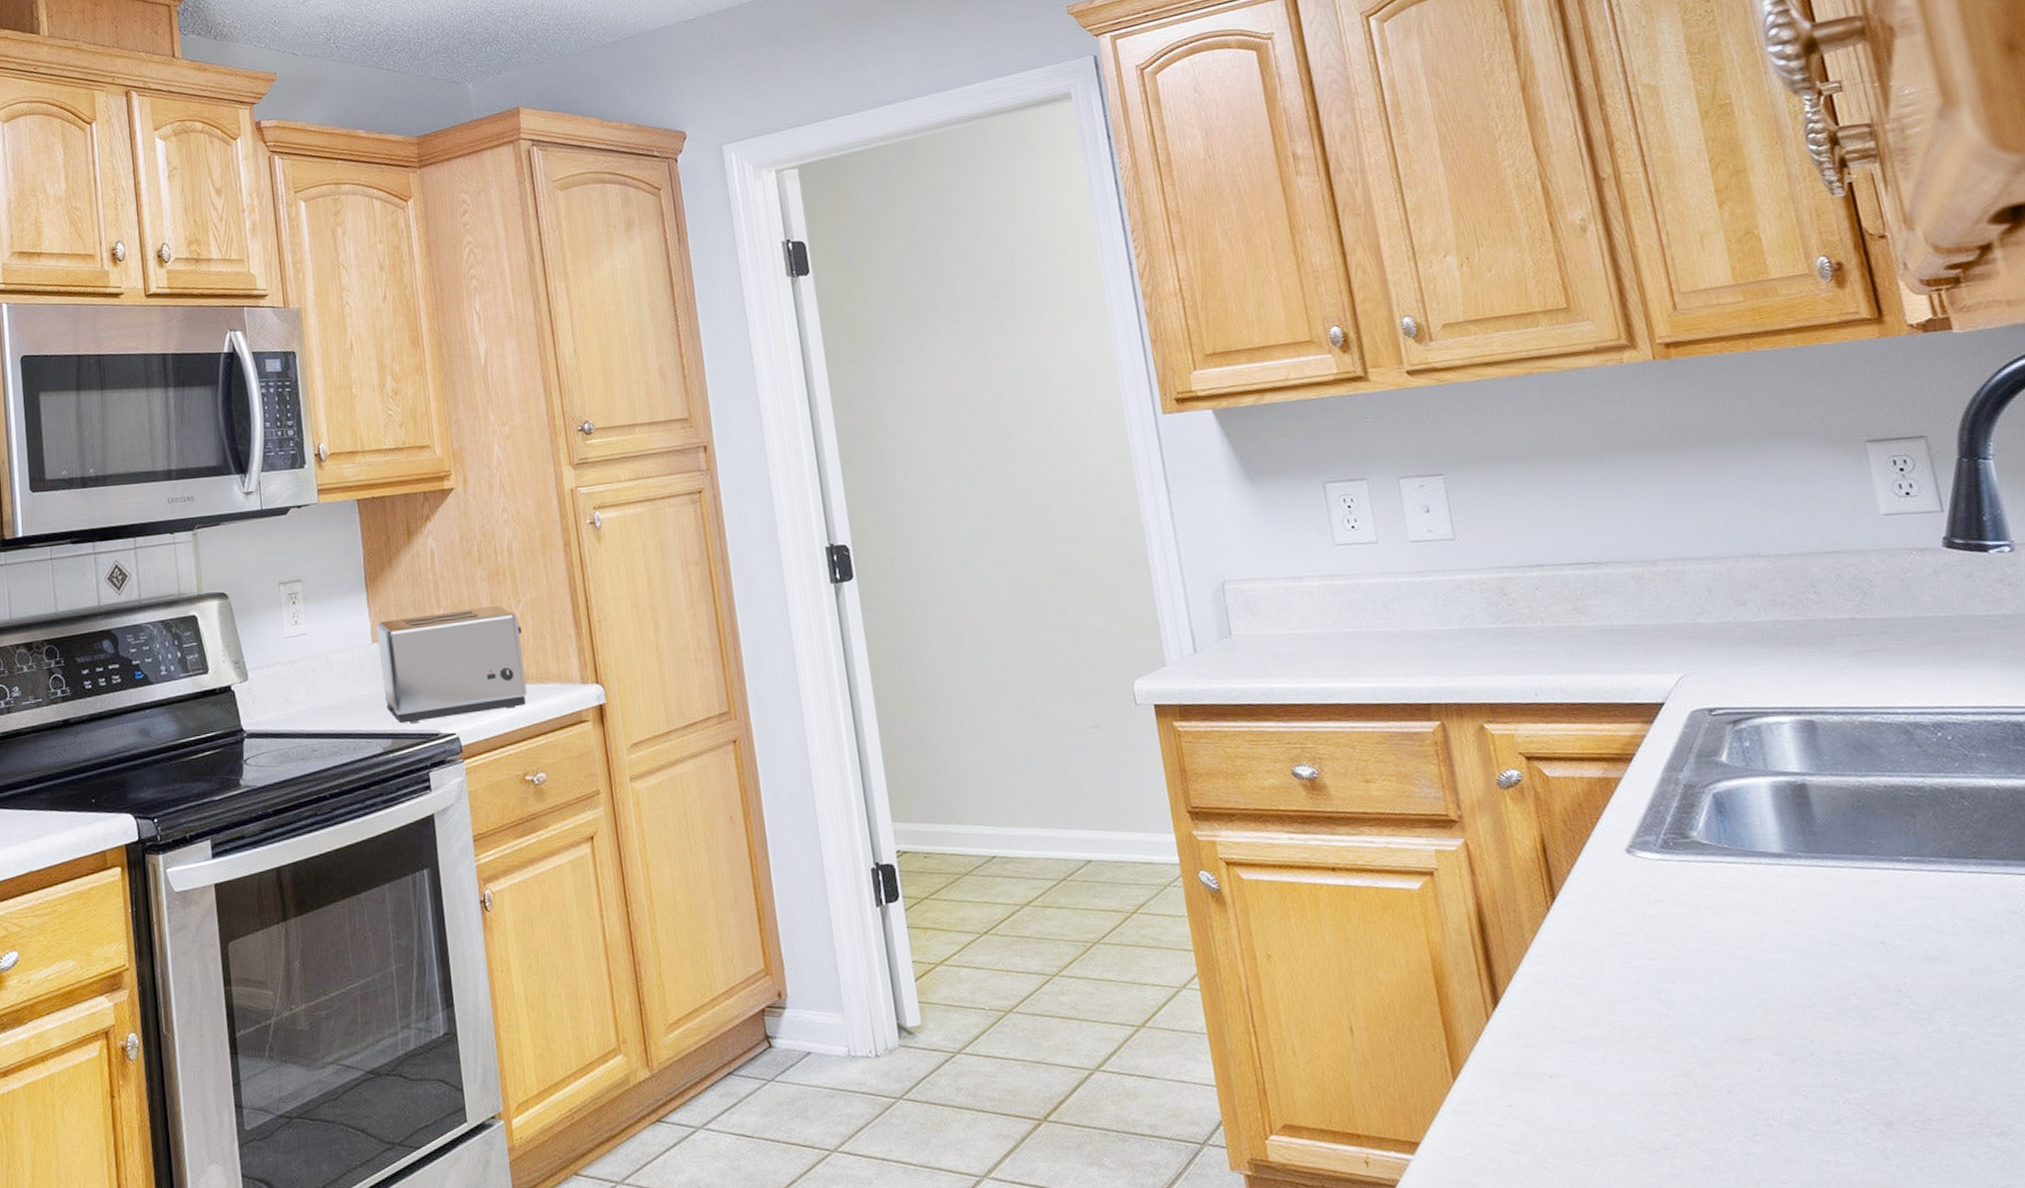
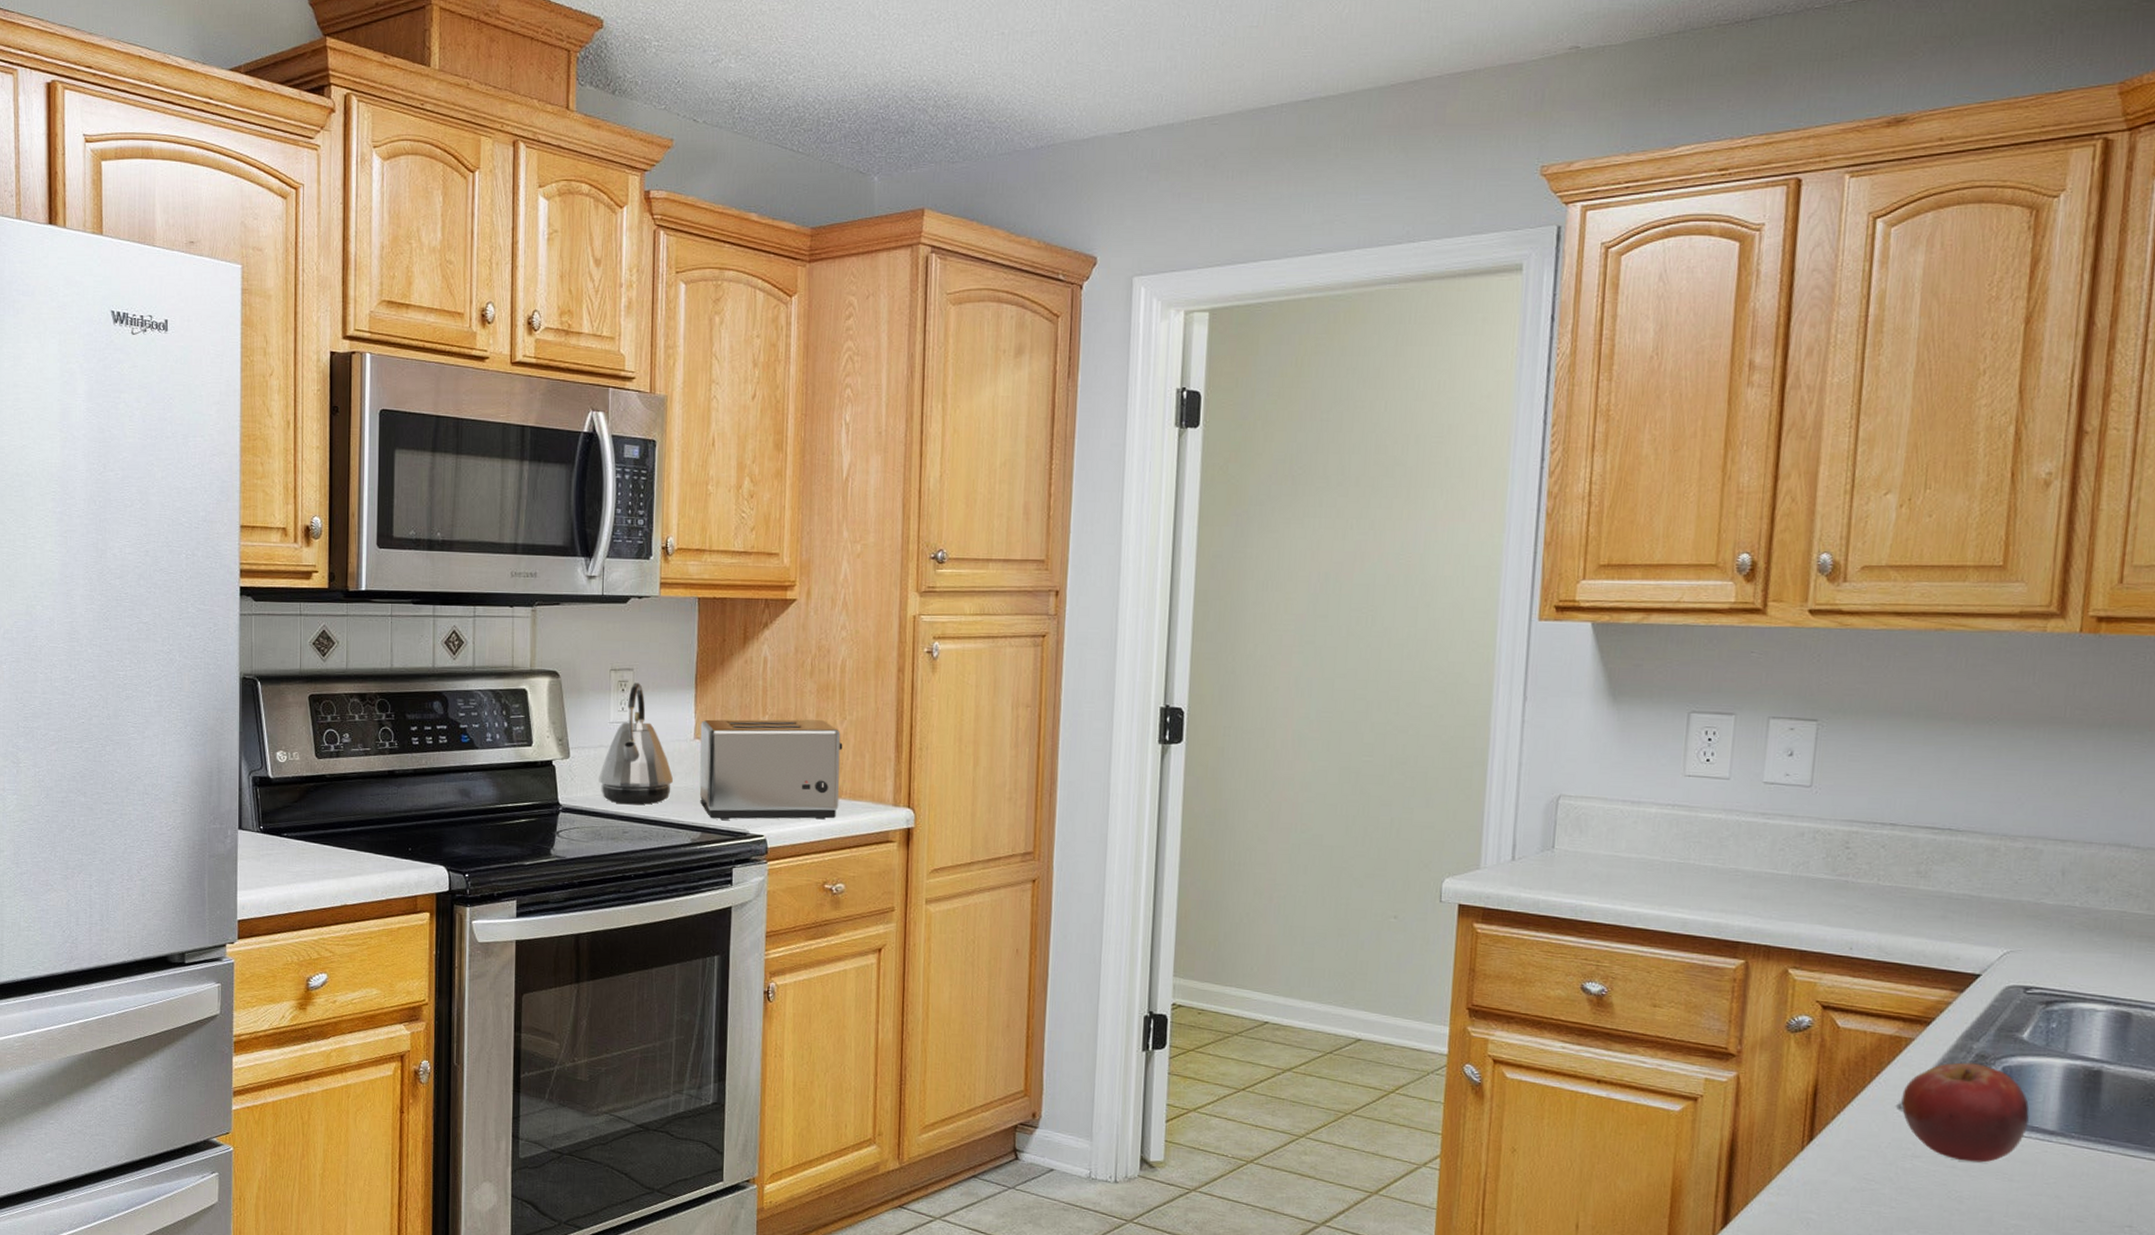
kettle: none [280,593,357,721] -> present [599,683,674,805]
fruit: none [1626,794,1755,899] -> present [1901,1062,2030,1163]

